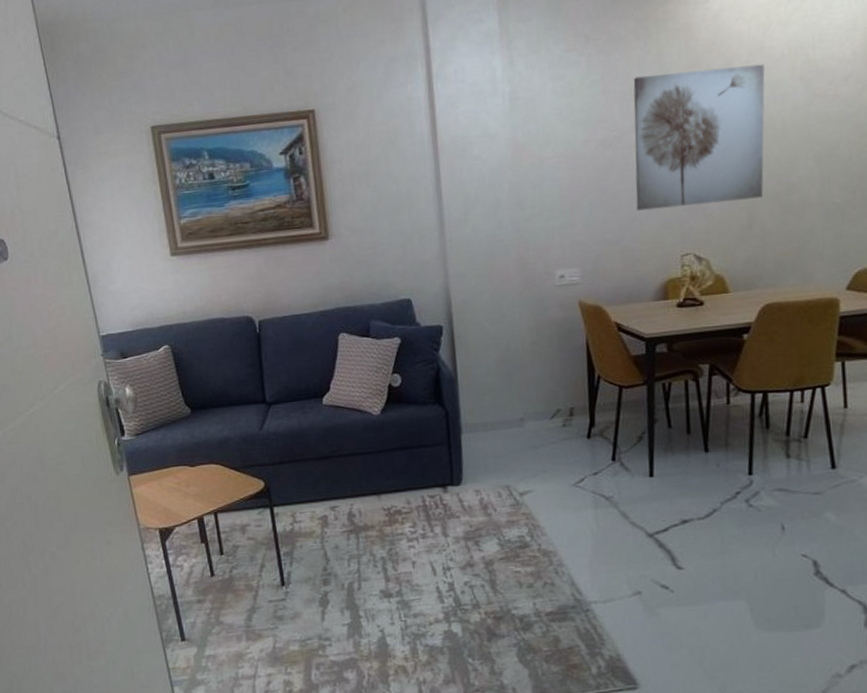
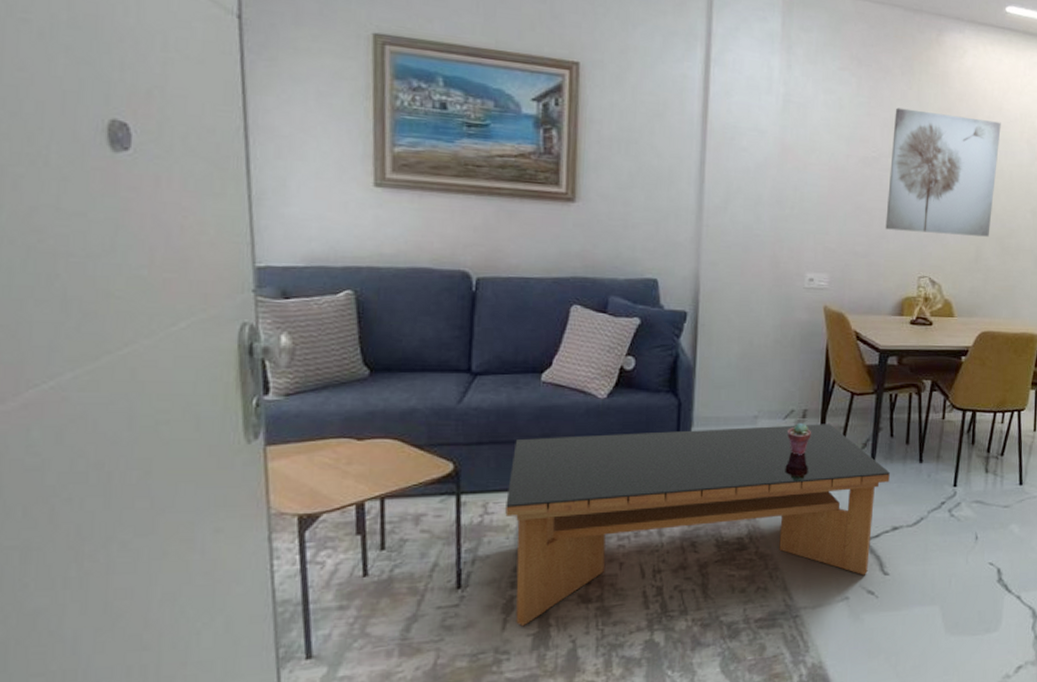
coffee table: none [309,420,673,617] -> present [505,424,890,626]
potted succulent: none [556,421,581,454] -> present [788,422,811,455]

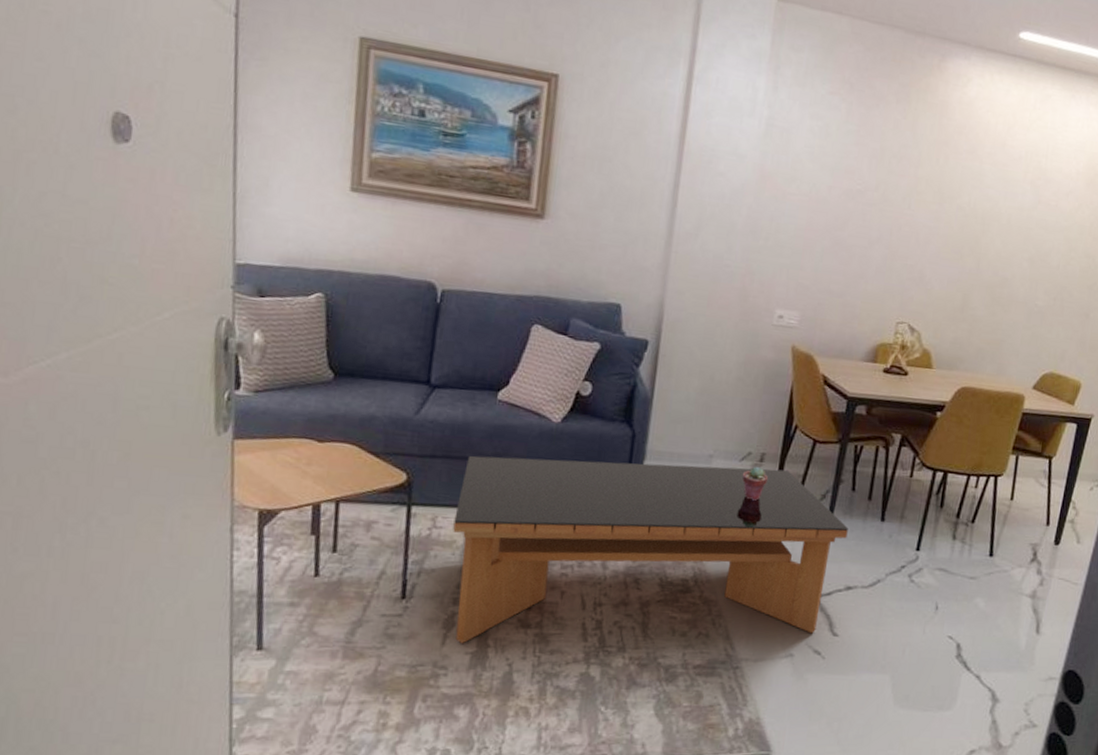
wall art: present [885,107,1001,237] -> none [865,138,1003,285]

